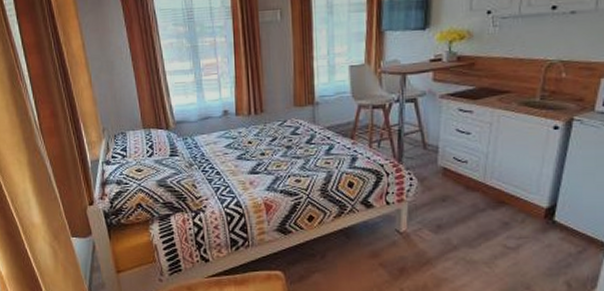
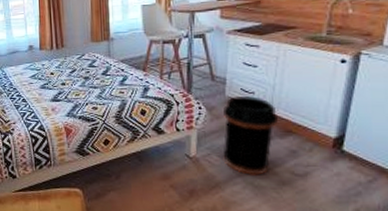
trash can: none [434,164,492,250] -> present [223,95,279,175]

